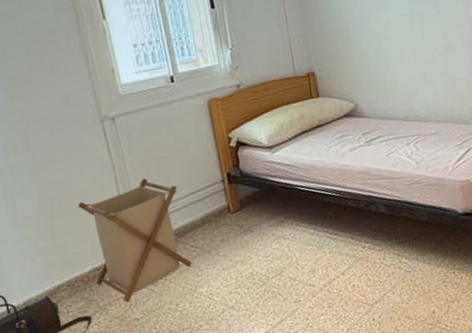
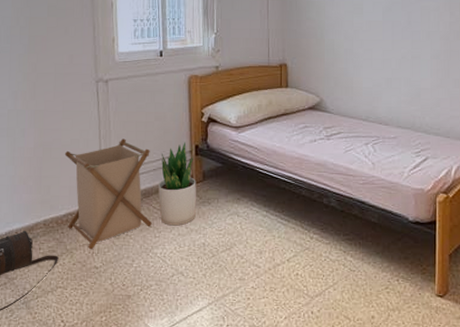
planter: none [191,172,239,262] -> present [158,142,196,226]

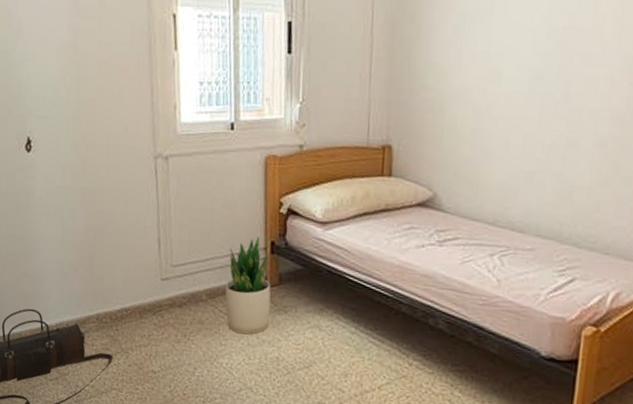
laundry basket: present [64,138,152,250] -> none [118,227,217,352]

